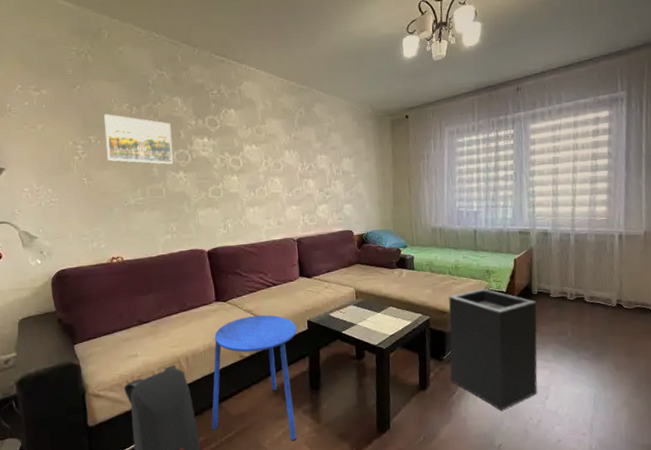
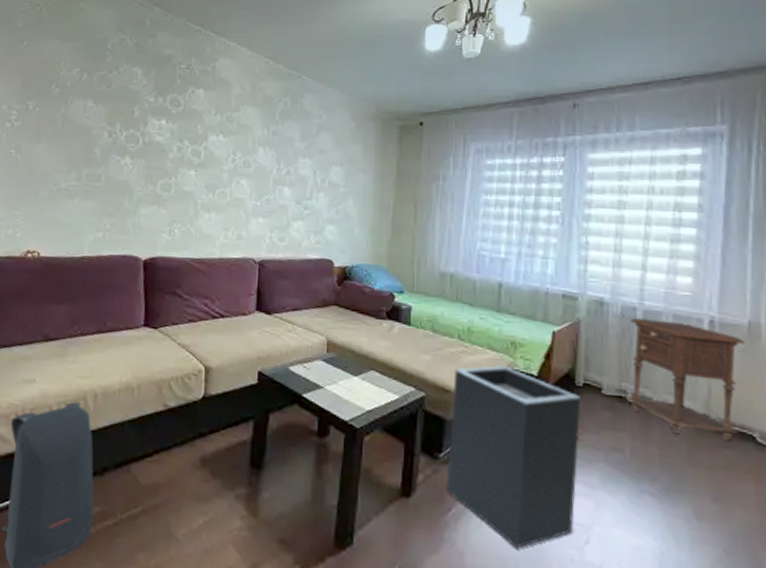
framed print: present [103,113,173,165] -> none [43,77,125,146]
side table: present [211,315,297,441] -> none [111,353,243,537]
nightstand: none [566,239,643,317] -> present [627,318,746,443]

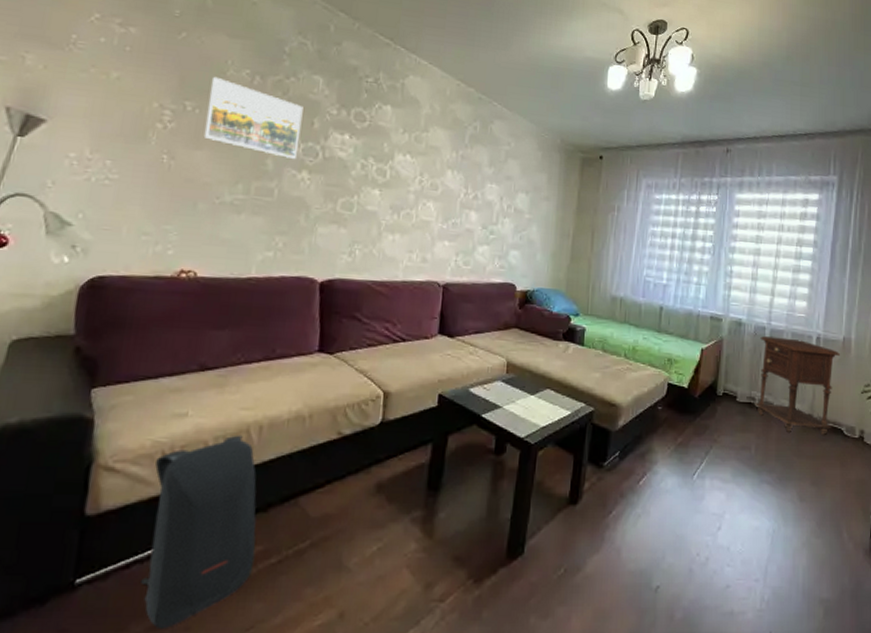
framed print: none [43,77,125,146] -> present [203,76,304,159]
speaker: present [446,365,581,549] -> none [608,380,721,541]

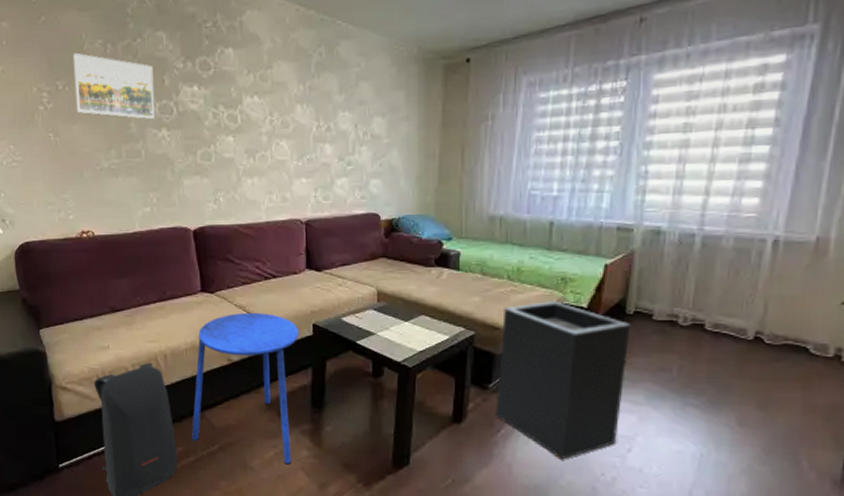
side table: none [276,378,423,562] -> present [191,313,299,465]
speaker: none [608,380,721,541] -> present [495,300,631,460]
nightstand: present [755,336,841,436] -> none [679,244,811,356]

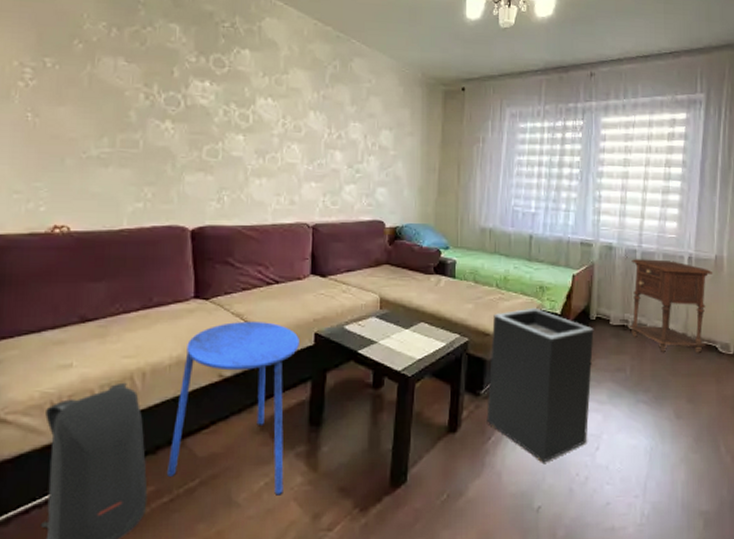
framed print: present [72,52,155,119] -> none [65,31,162,109]
nightstand: none [679,244,811,356] -> present [629,259,713,354]

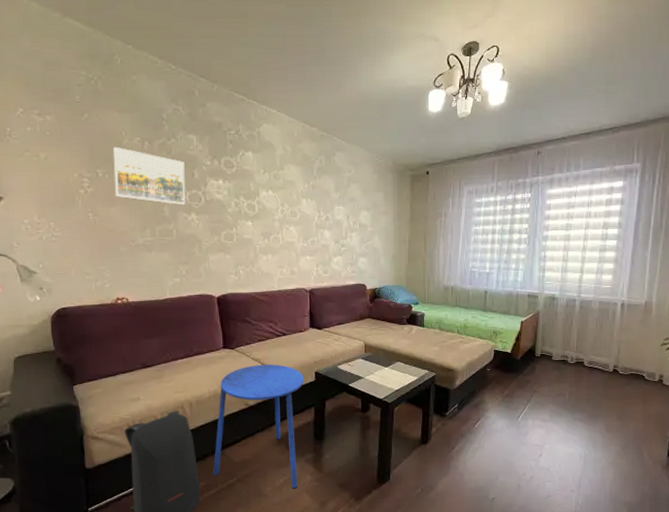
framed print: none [65,31,162,109] -> present [113,146,186,205]
speaker: present [486,307,594,463] -> none [451,348,539,466]
nightstand: present [629,259,713,354] -> none [568,306,643,382]

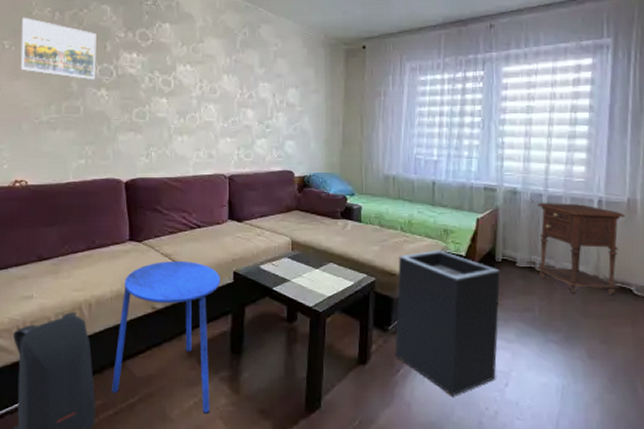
speaker: none [451,348,539,466] -> present [395,249,500,396]
nightstand: none [568,306,643,382] -> present [536,203,626,296]

